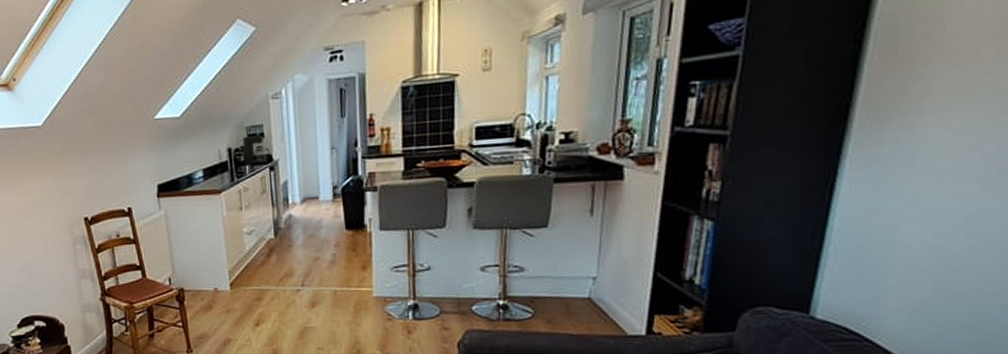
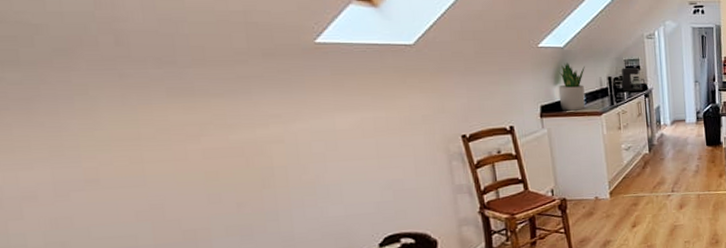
planter: none [175,134,204,190] -> present [558,62,586,111]

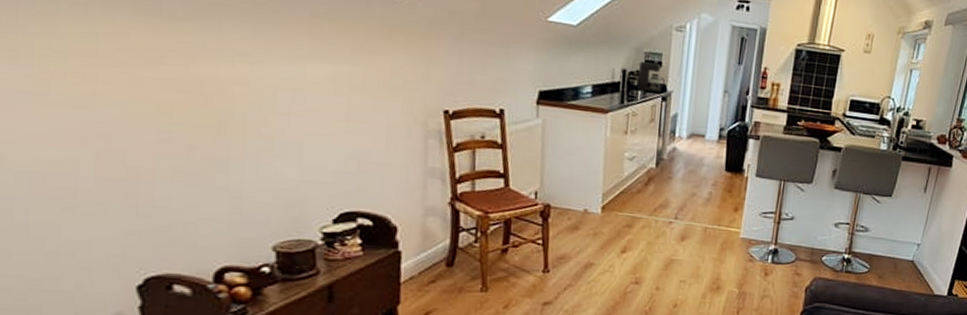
planter: present [558,62,586,111] -> none [561,44,598,104]

